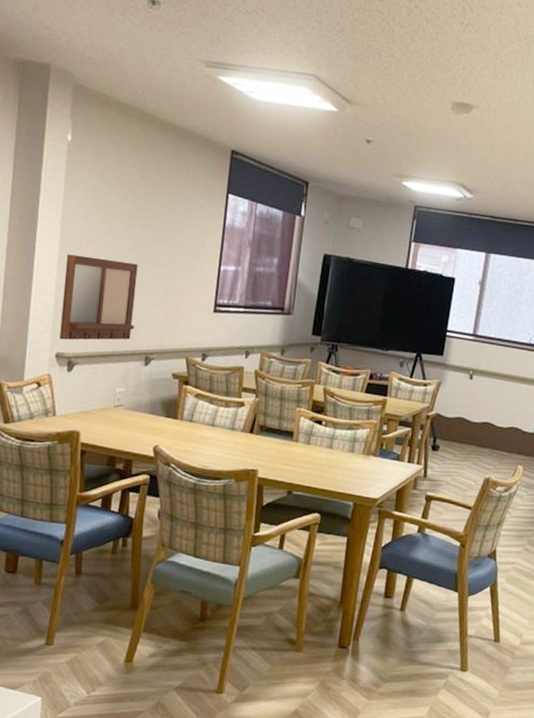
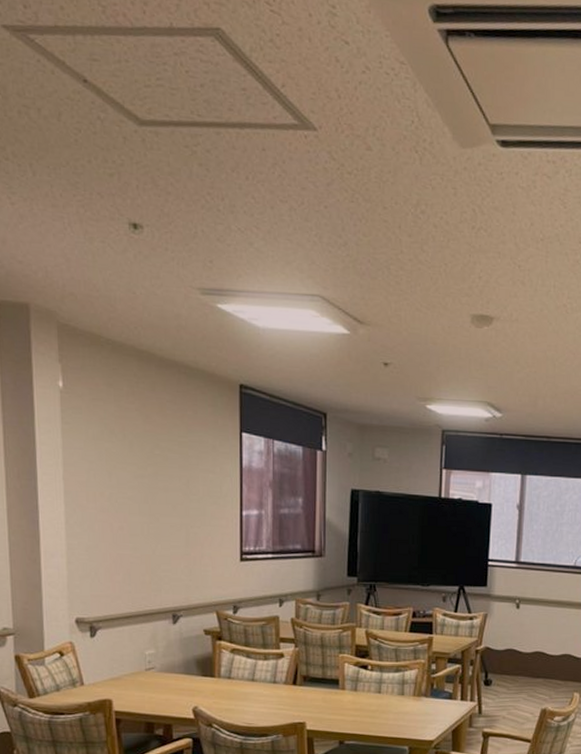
writing board: present [60,254,138,340] -> none [74,511,158,604]

